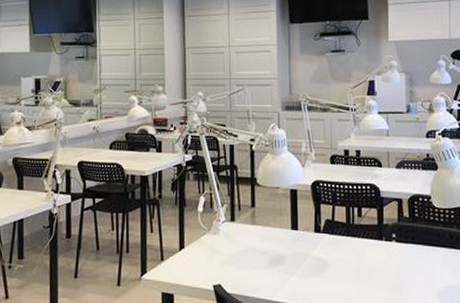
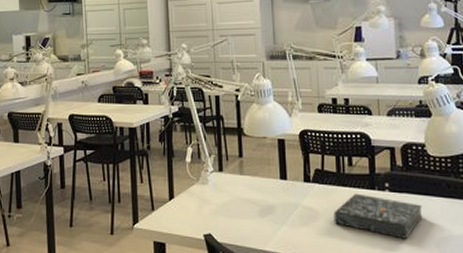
book: none [342,244,427,289] -> present [333,193,423,239]

